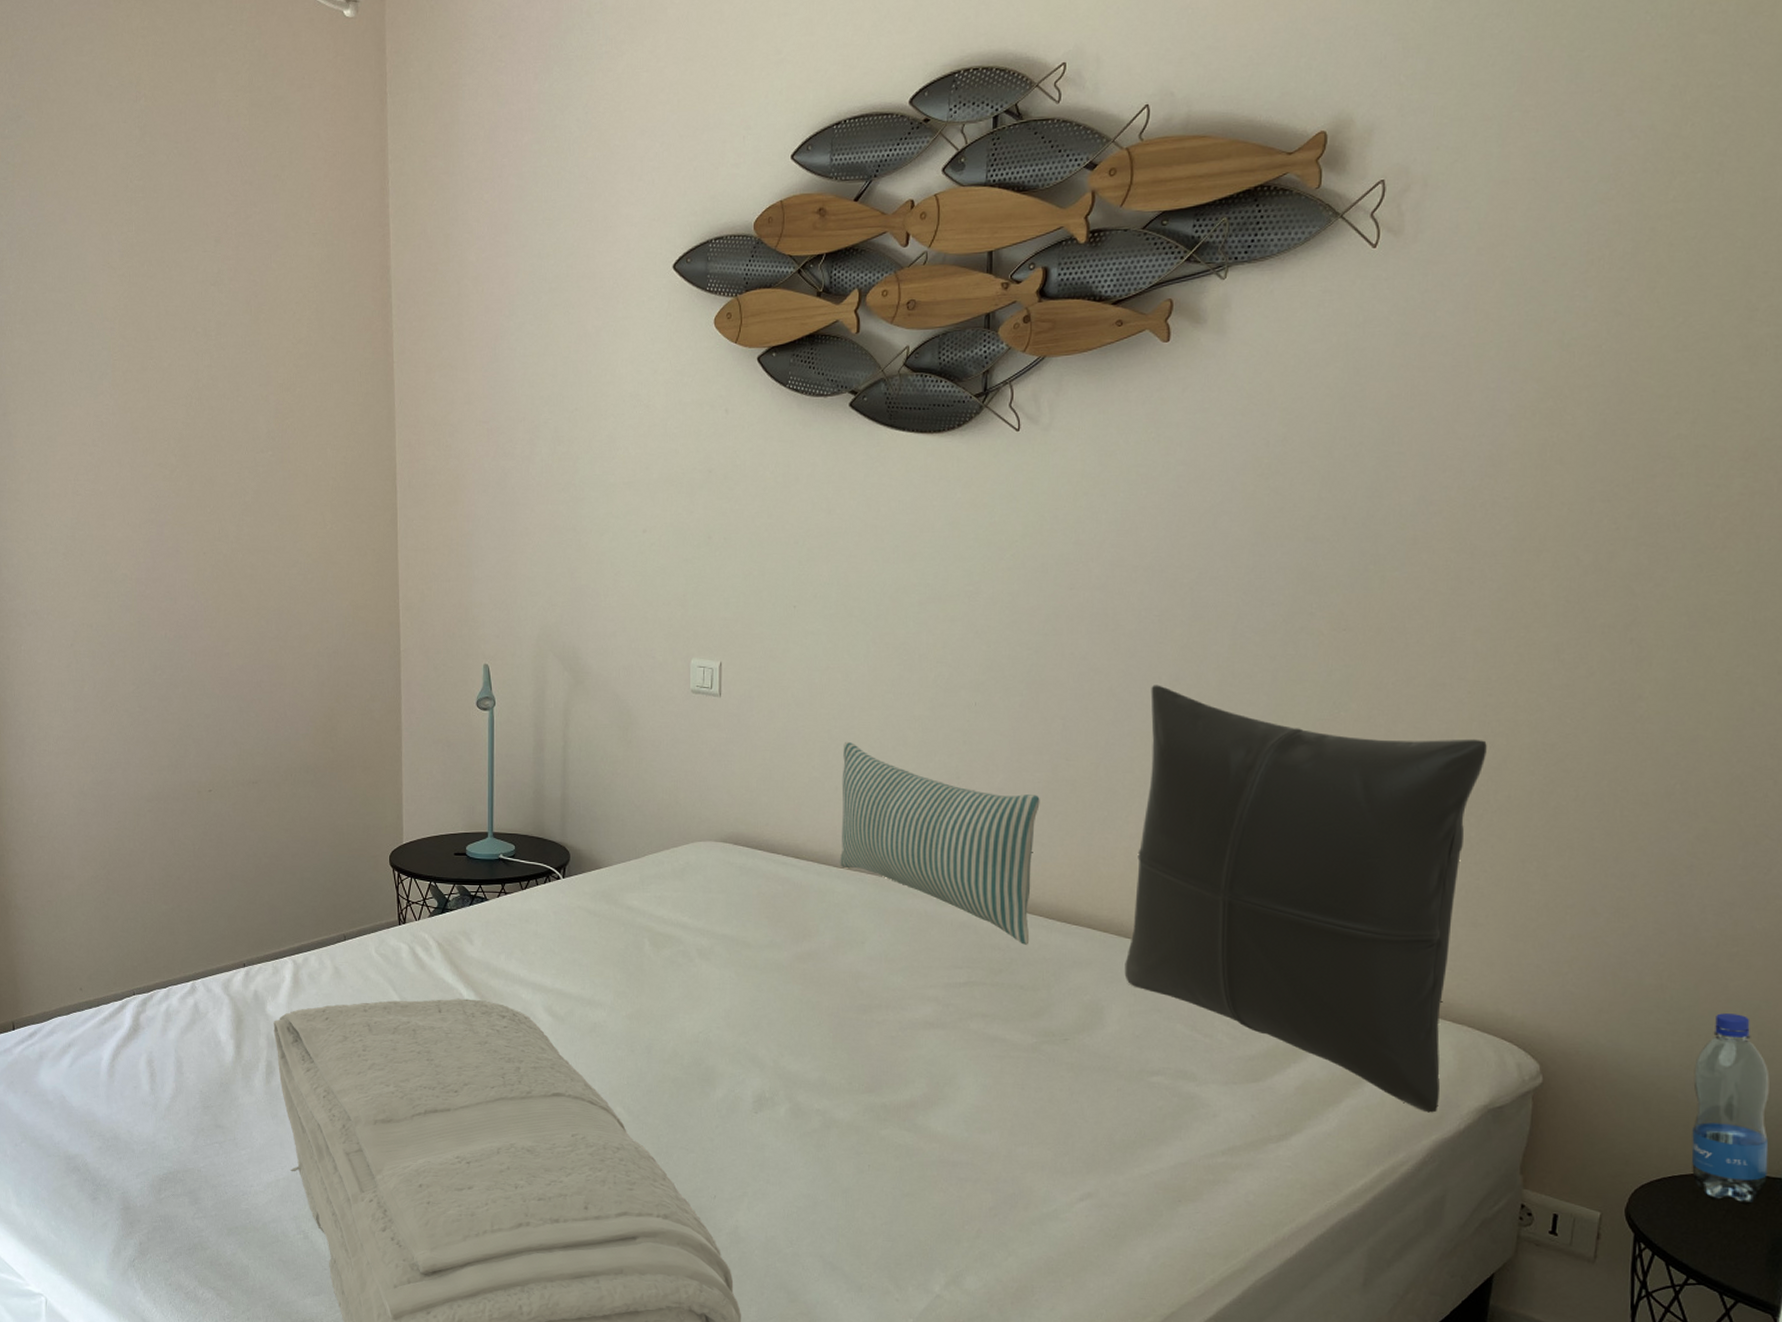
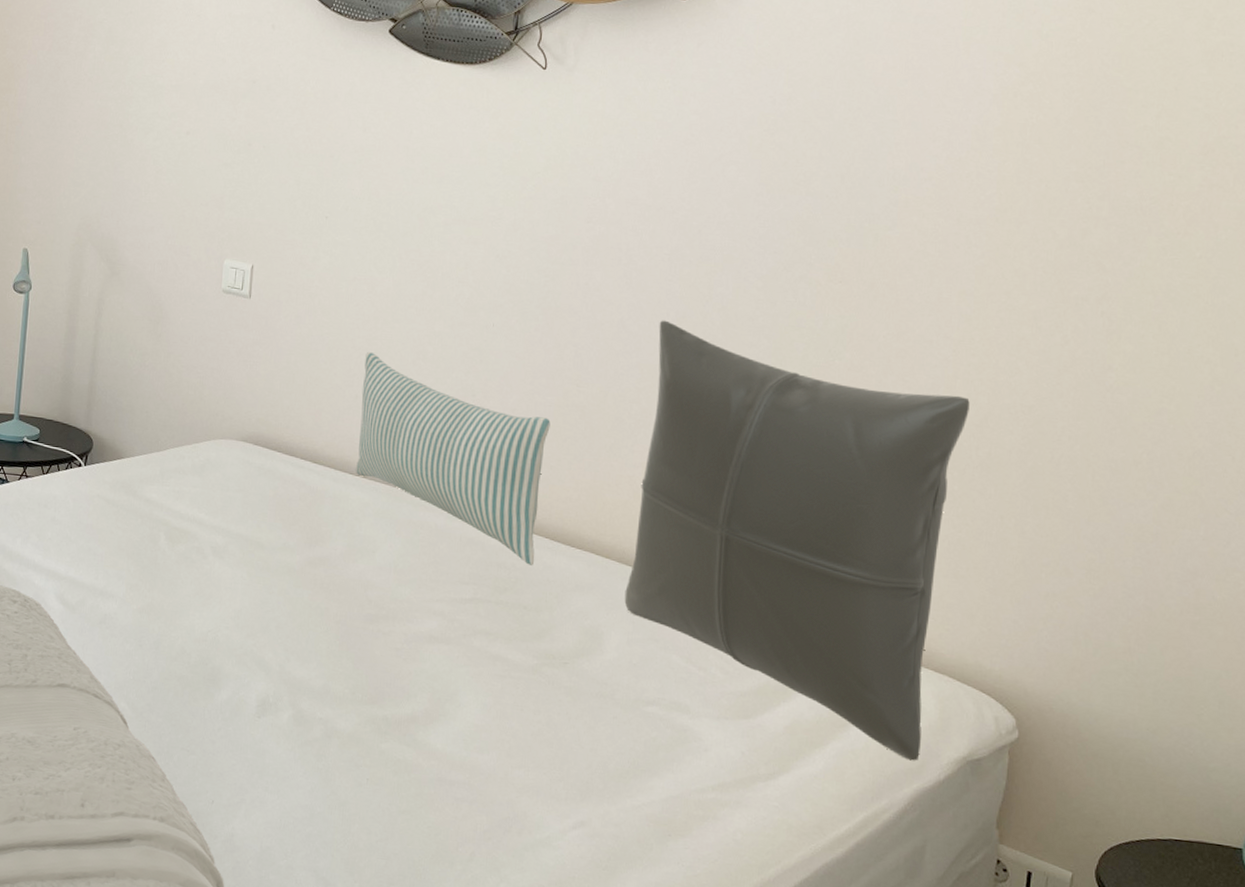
bottle: present [1691,1013,1770,1205] -> none [1157,680,1230,874]

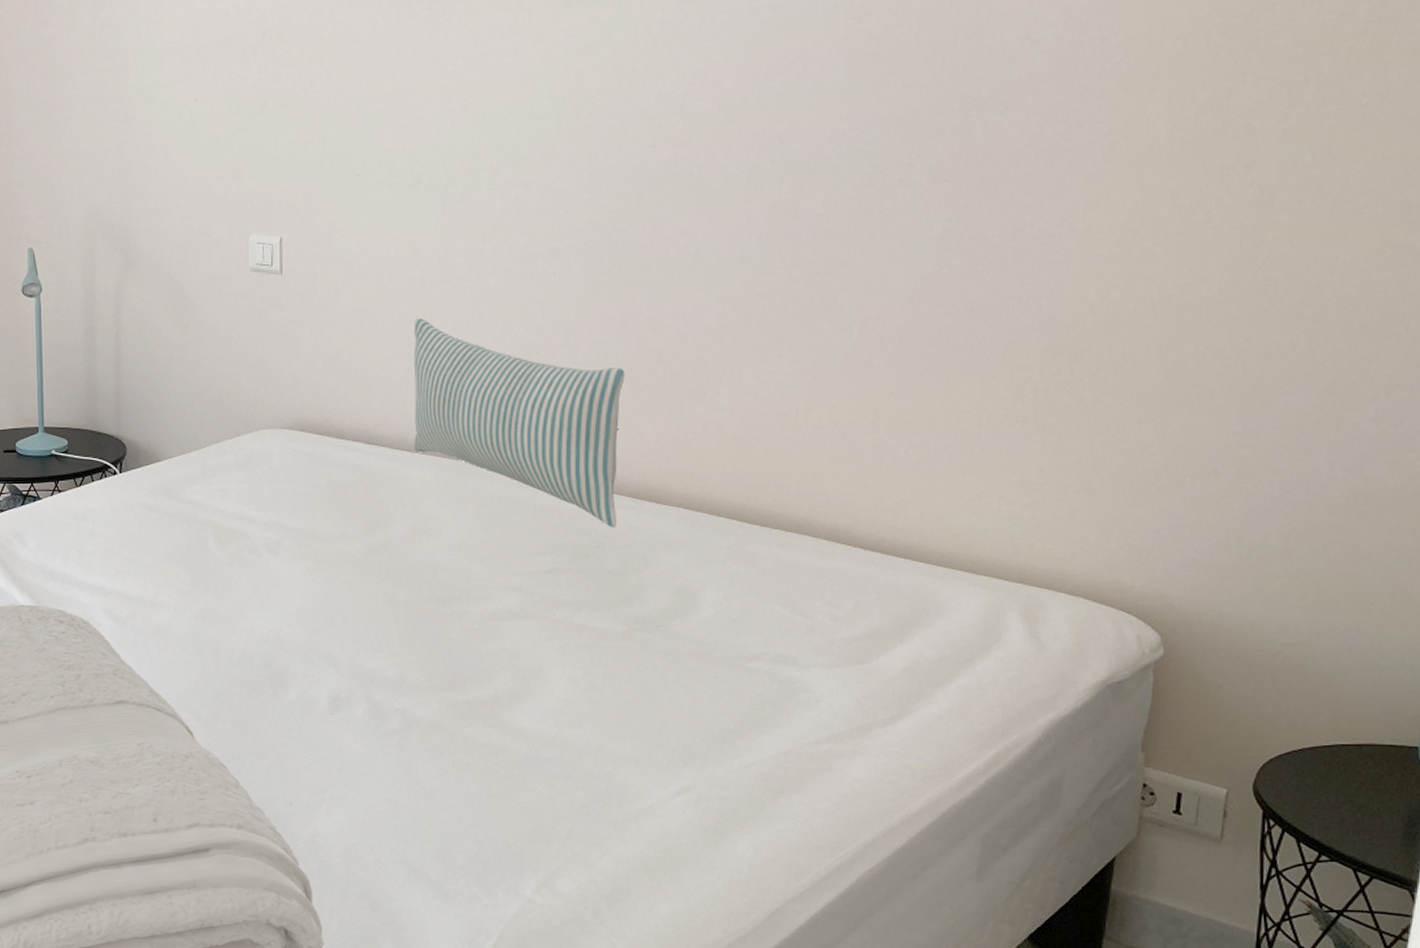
pillow: present [624,320,970,761] -> none [719,246,1100,691]

